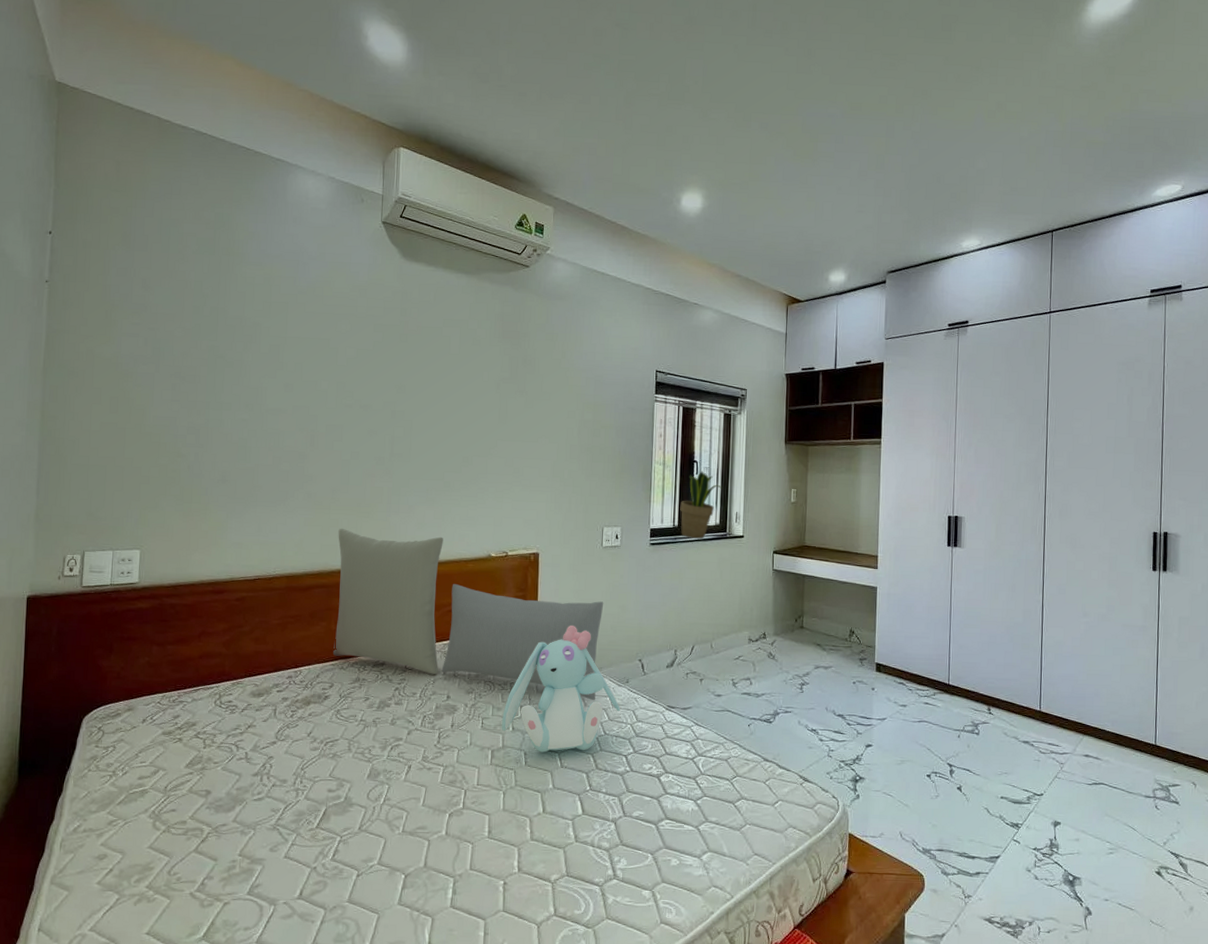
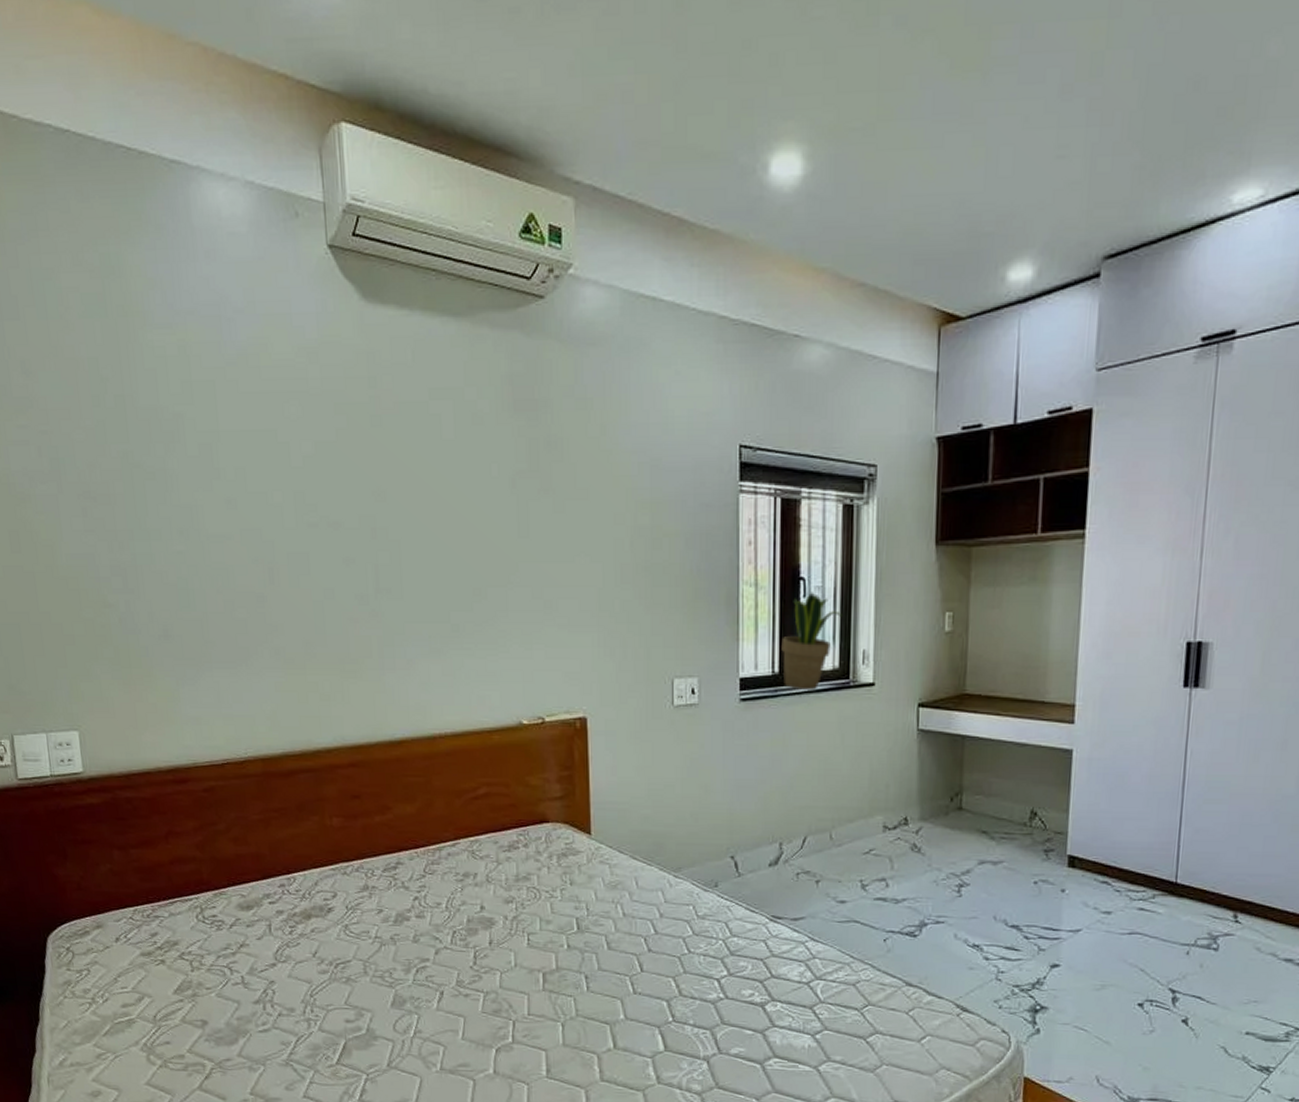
pillow: present [333,529,443,674] -> none [319,694,466,879]
pillow: present [441,584,604,700] -> none [470,763,680,910]
stuffed animal: present [501,625,620,753] -> none [552,812,708,976]

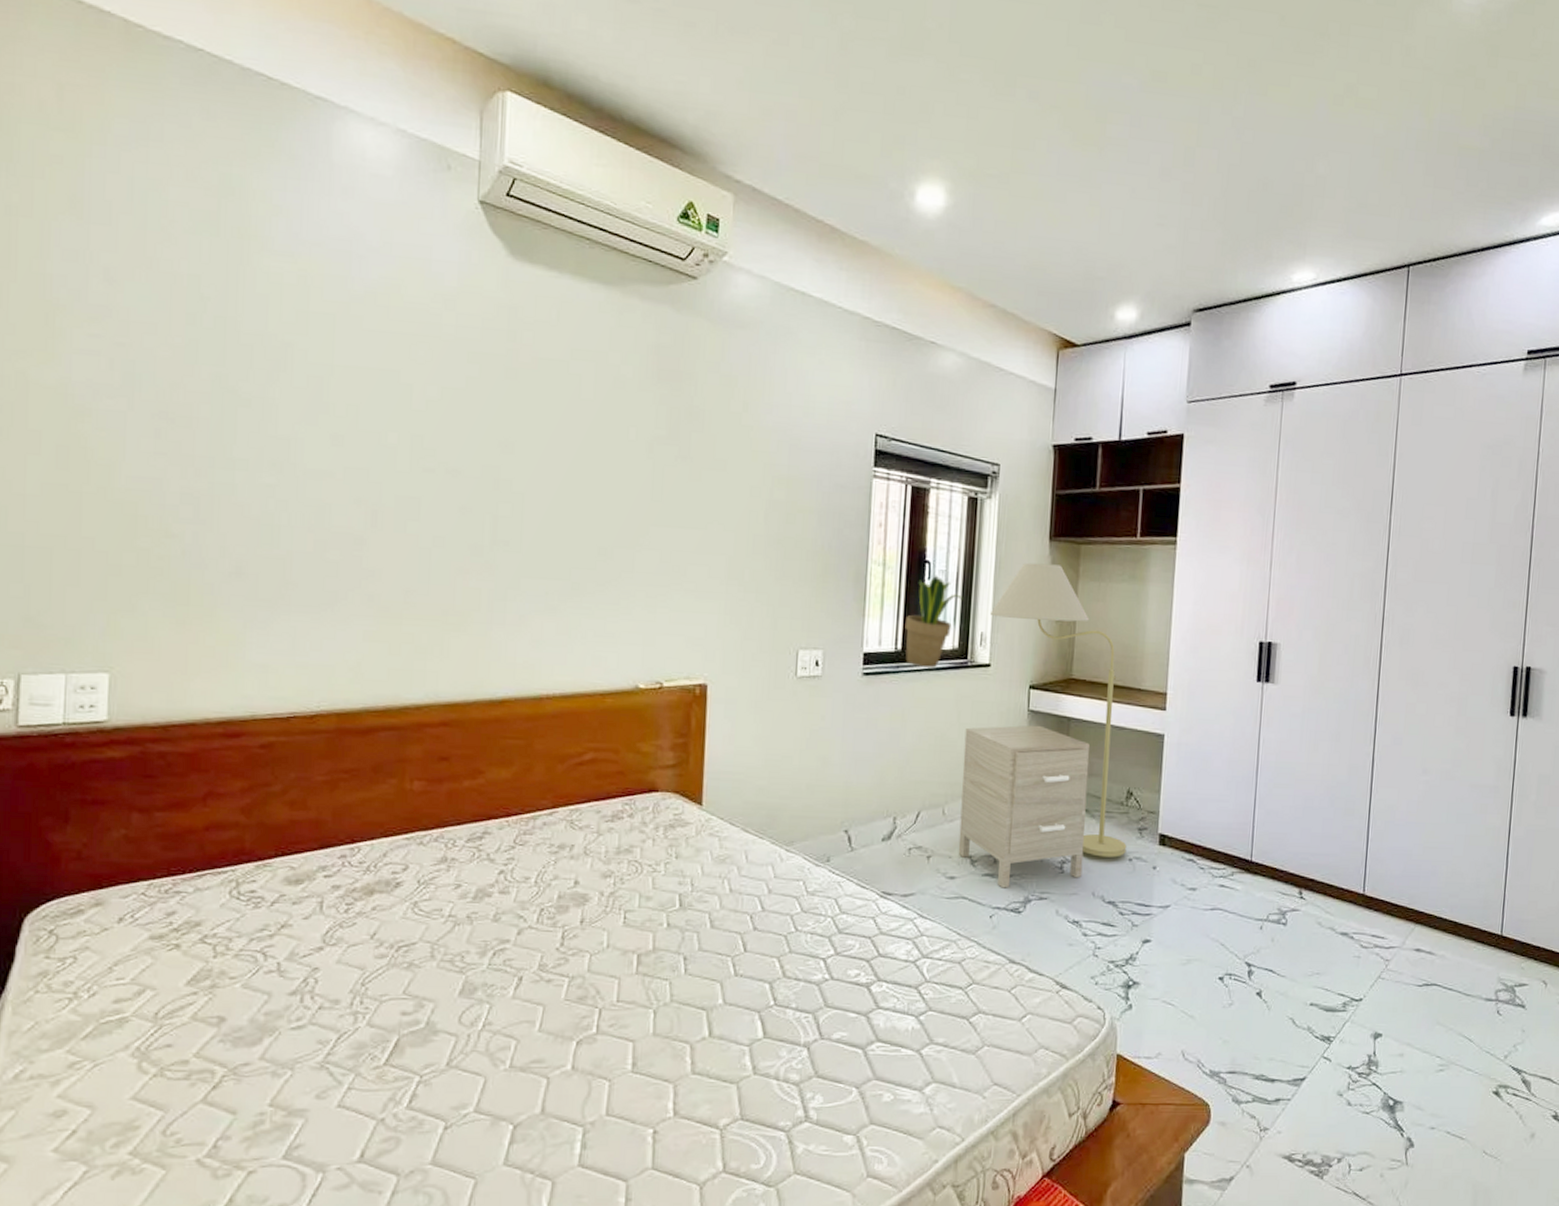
nightstand: none [847,745,988,912] -> present [958,725,1090,888]
floor lamp: none [871,571,1031,880] -> present [989,562,1127,858]

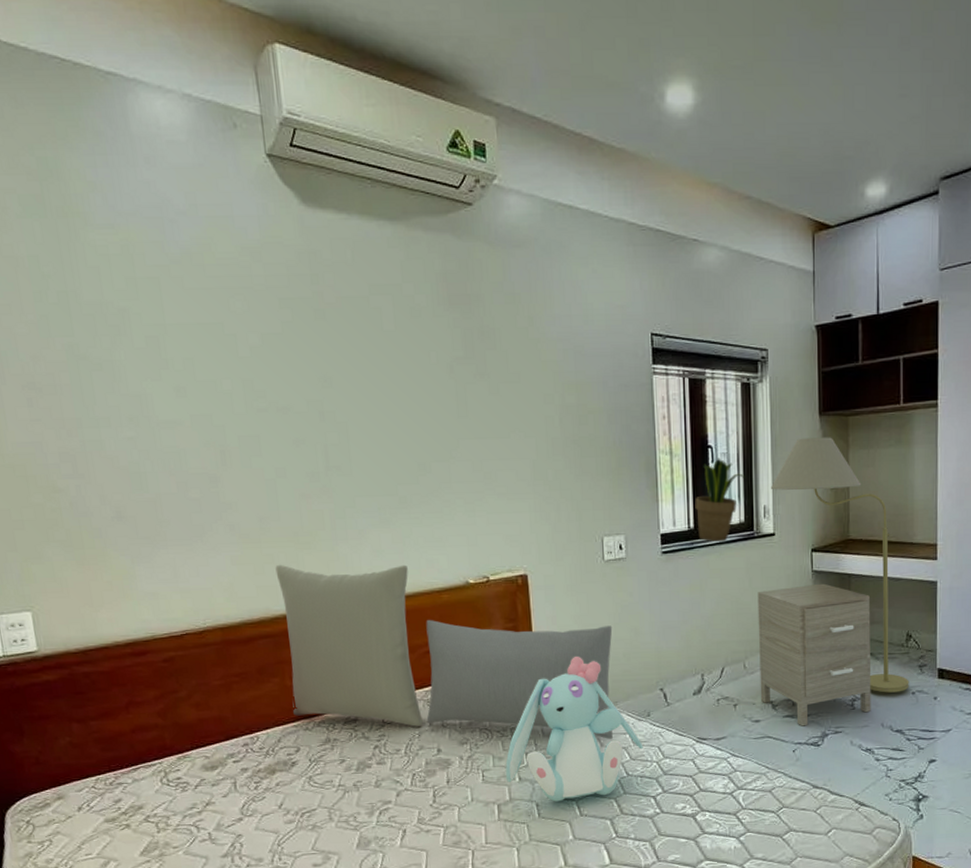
pillow: none [408,646,570,852] -> present [275,564,423,727]
pillow: none [566,726,798,885] -> present [426,620,613,739]
stuffed animal: none [651,783,818,956] -> present [505,656,643,802]

